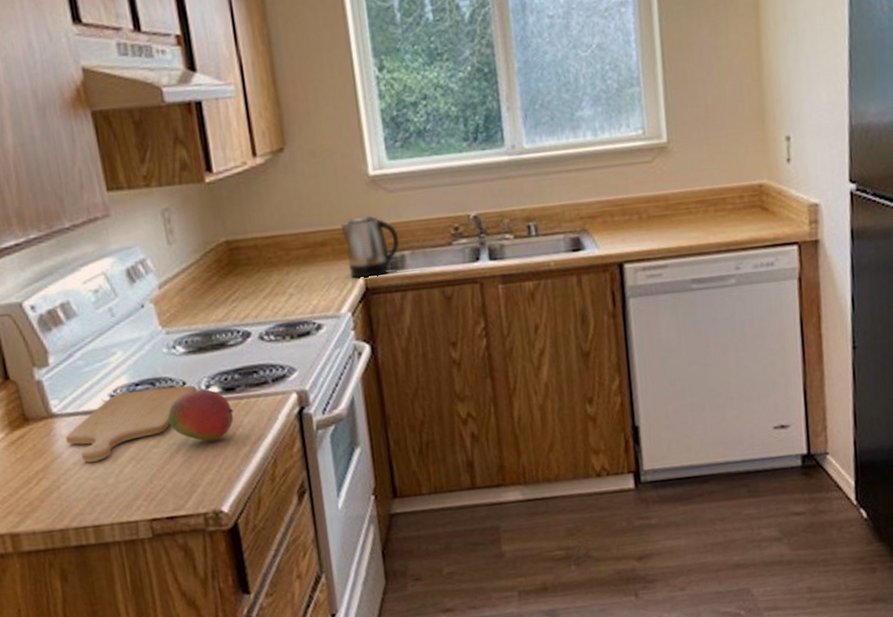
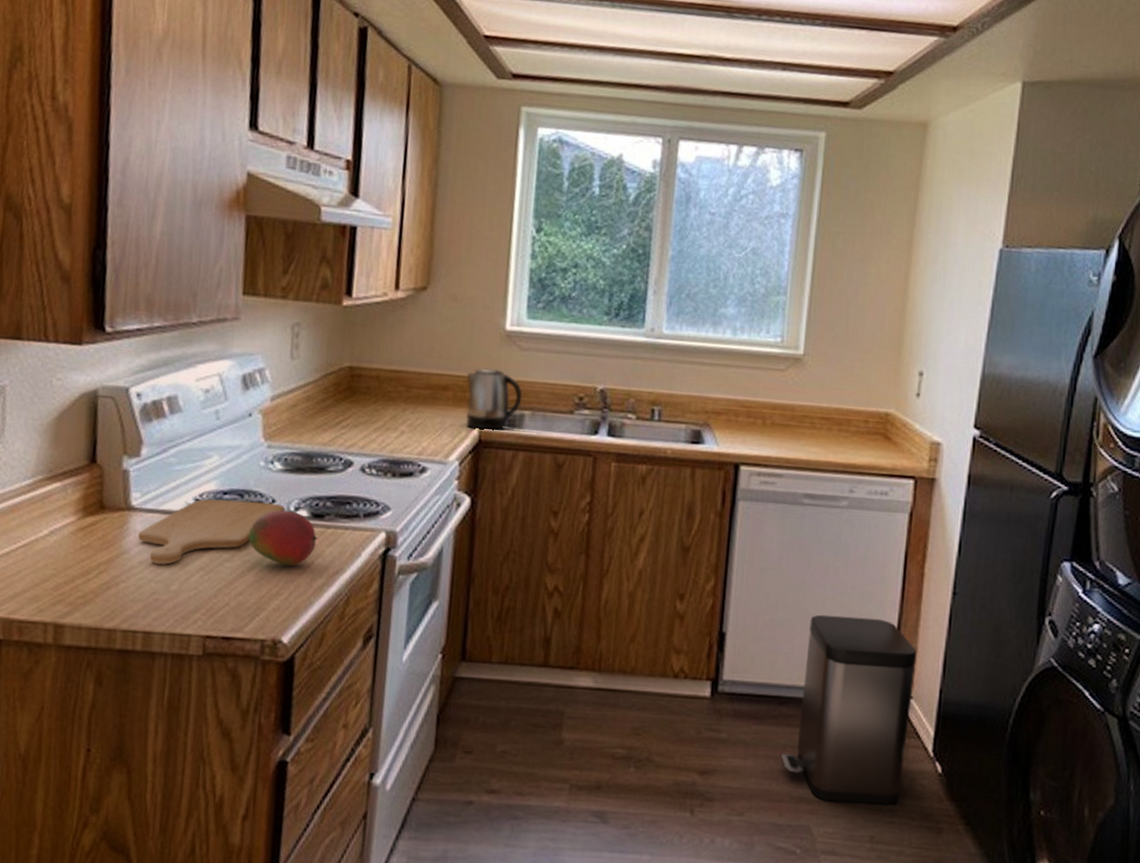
pedal bin: none [711,385,831,563] -> present [780,614,917,805]

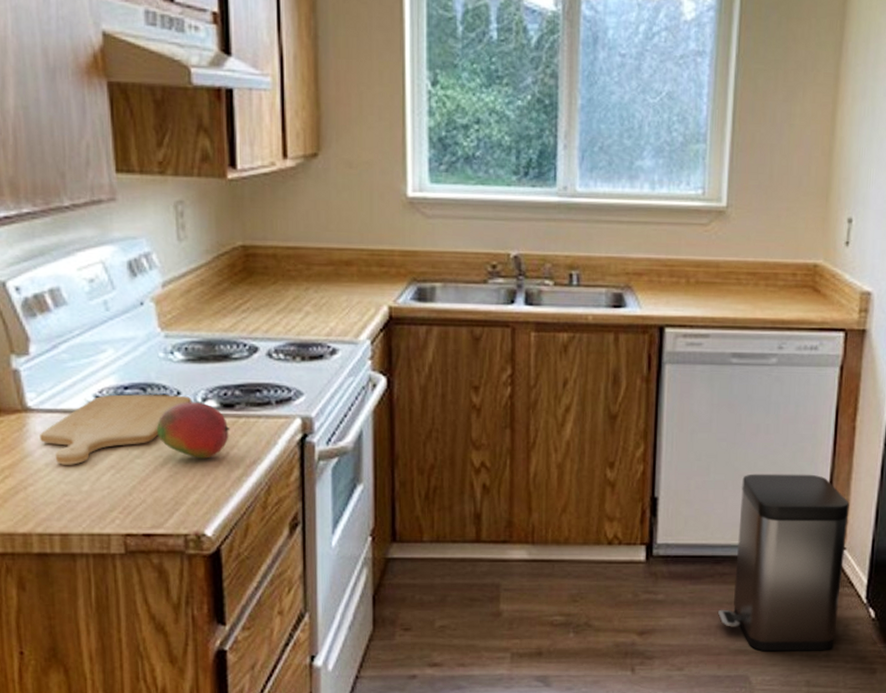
kettle: present [465,367,523,430] -> none [370,238,432,305]

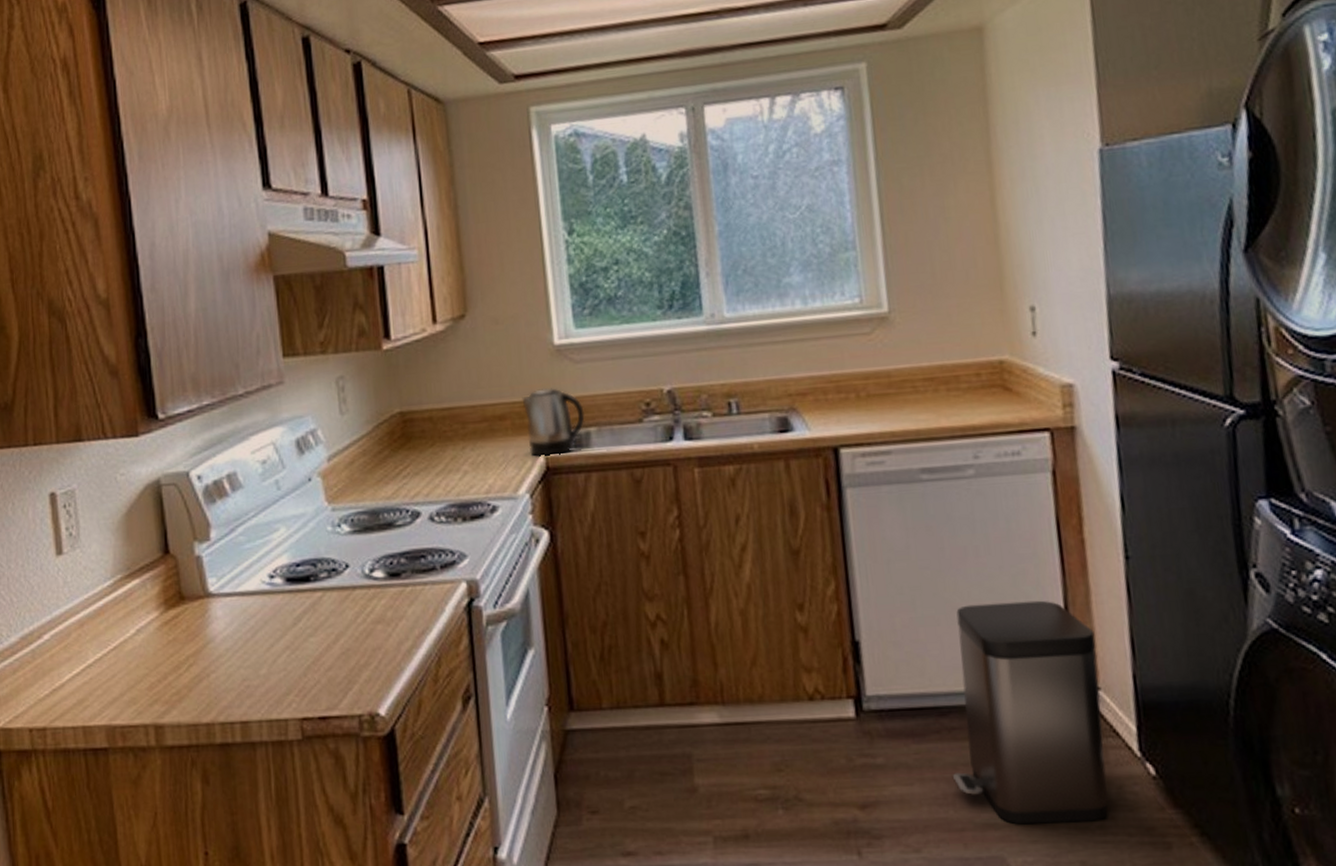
chopping board: present [40,394,193,465] -> none [221,568,360,649]
fruit: present [156,402,230,459] -> none [327,573,398,633]
kettle: none [370,238,432,305] -> present [521,387,585,456]

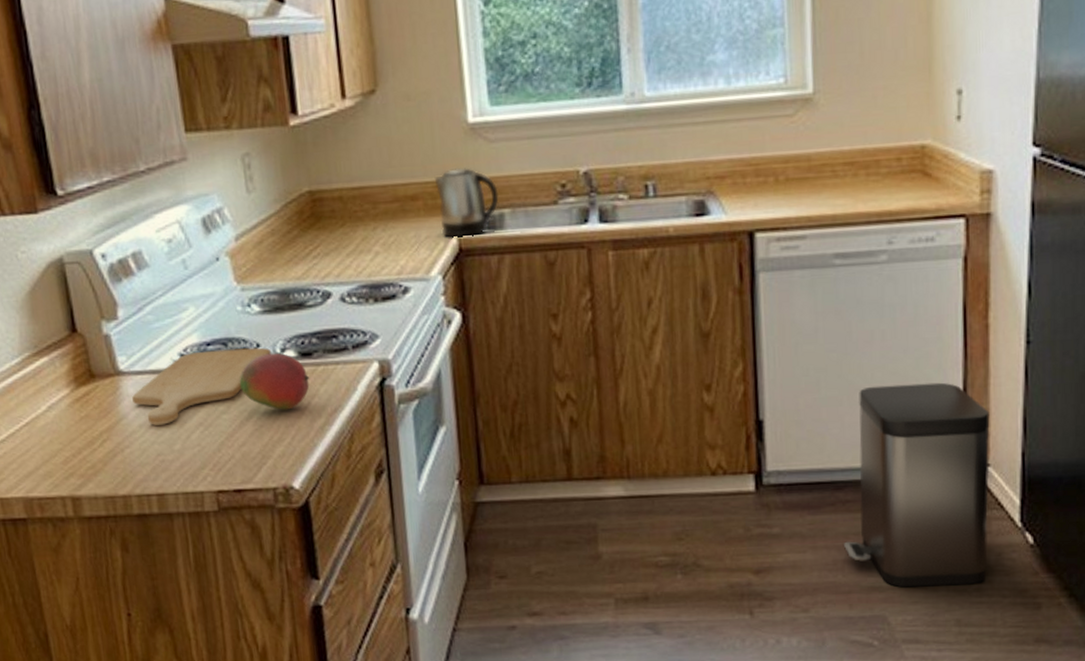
chopping board: none [221,568,360,649] -> present [132,347,272,425]
fruit: none [327,573,398,633] -> present [239,353,310,410]

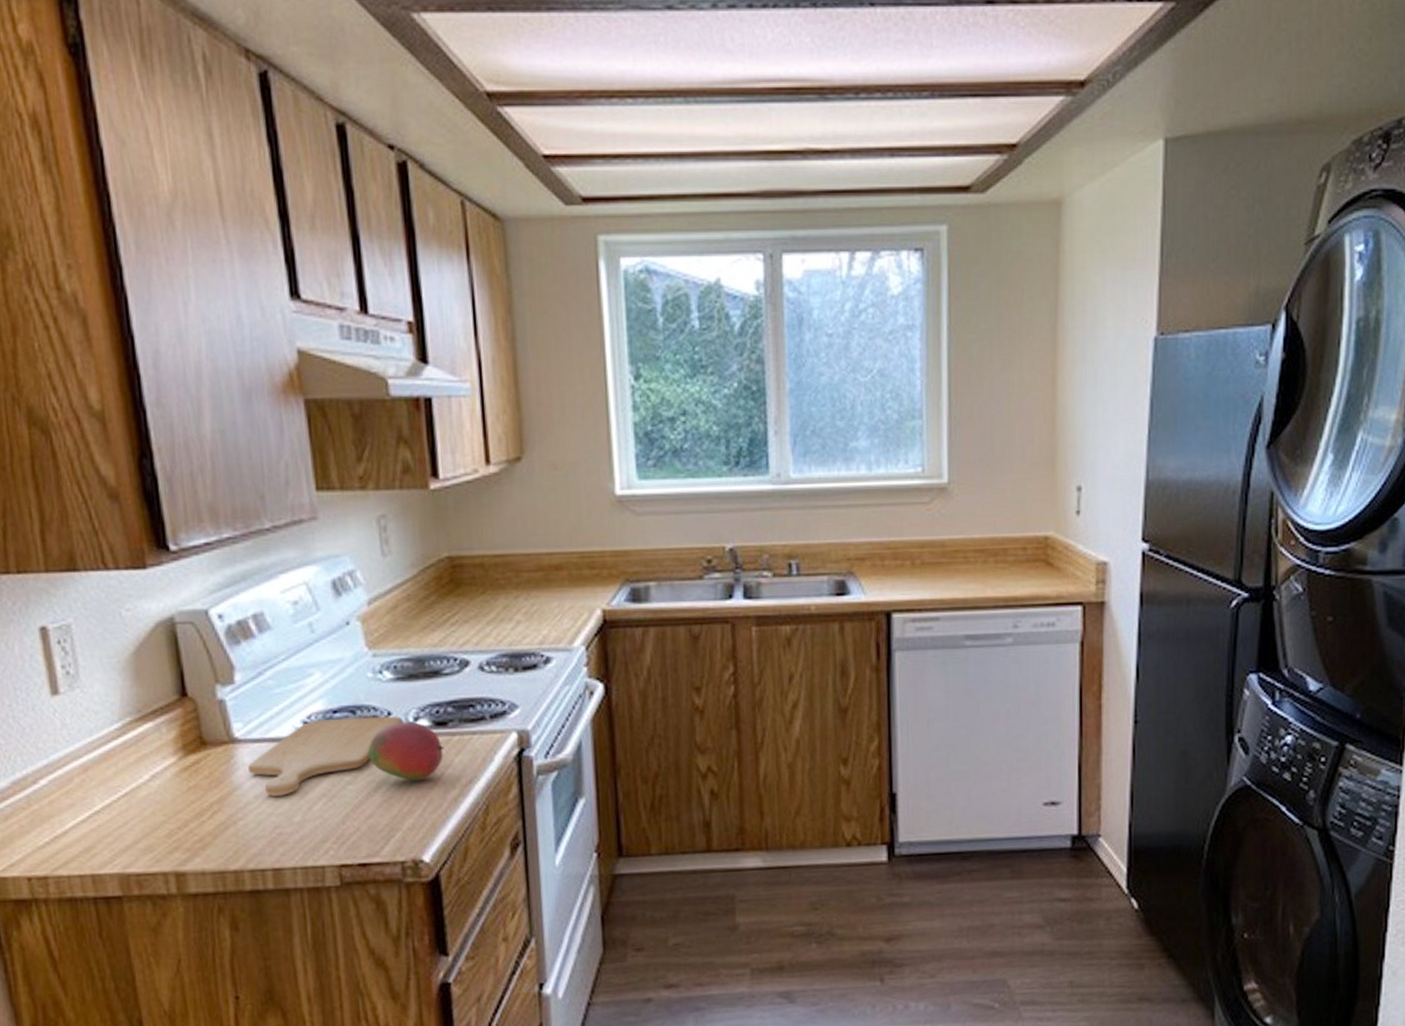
kettle: present [434,167,499,237] -> none [580,538,645,608]
pedal bin: present [843,382,990,588] -> none [968,758,1101,952]

